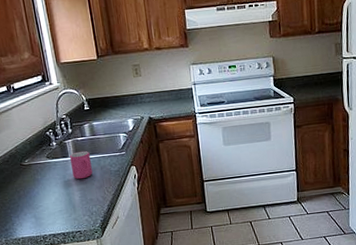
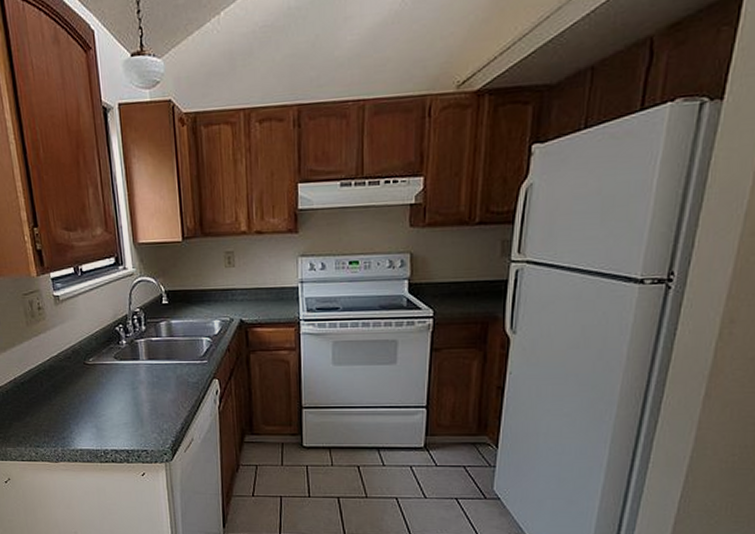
mug: present [70,151,93,180] -> none [141,354,166,389]

